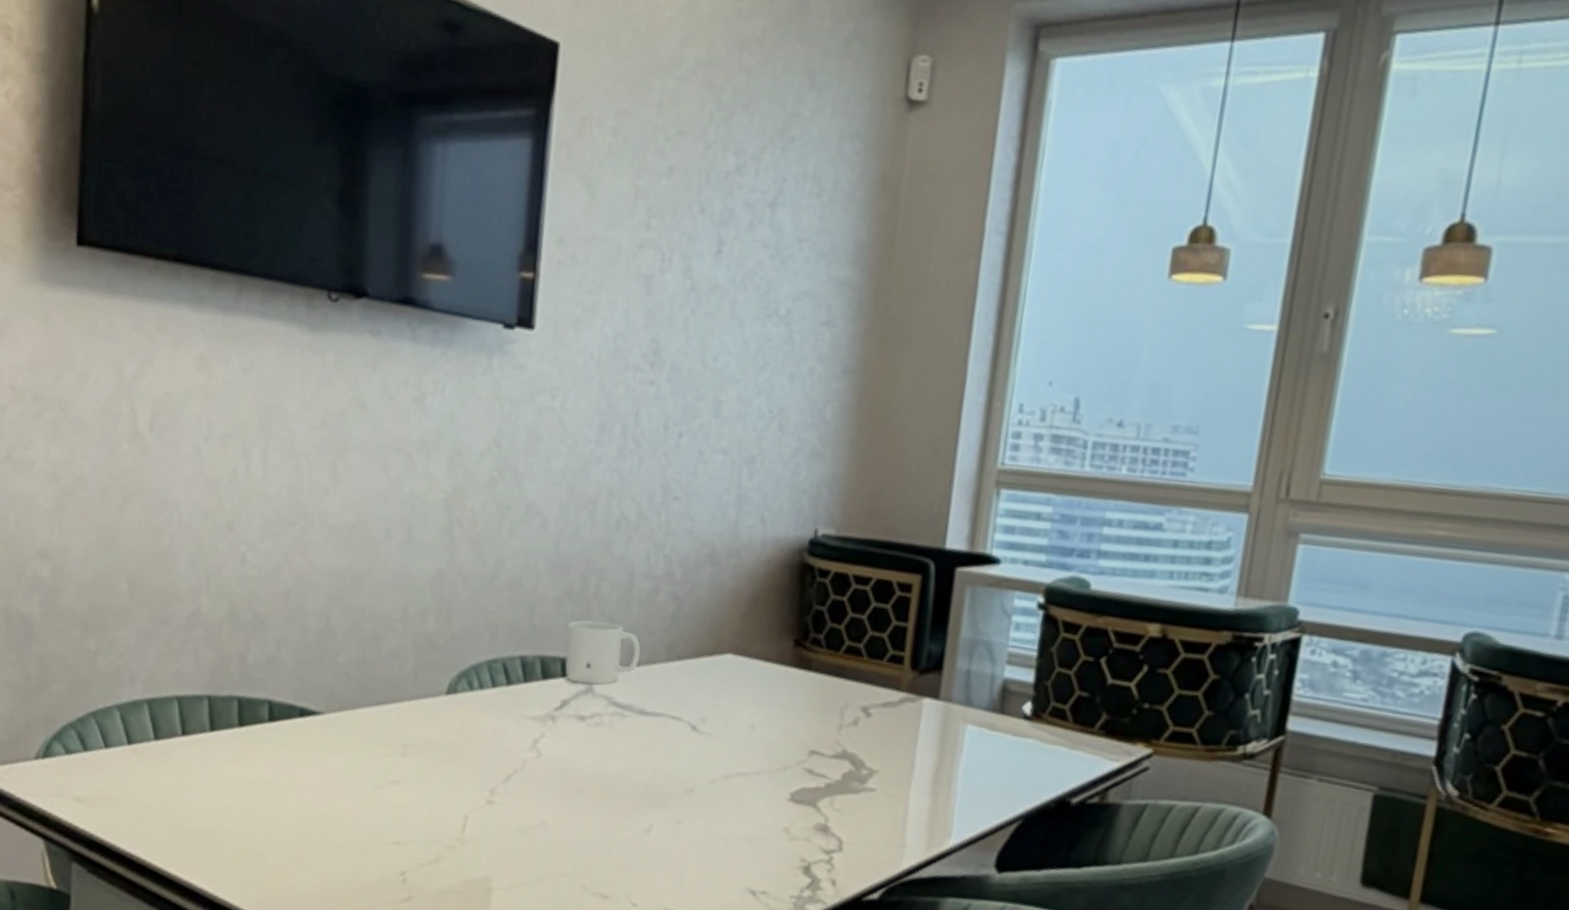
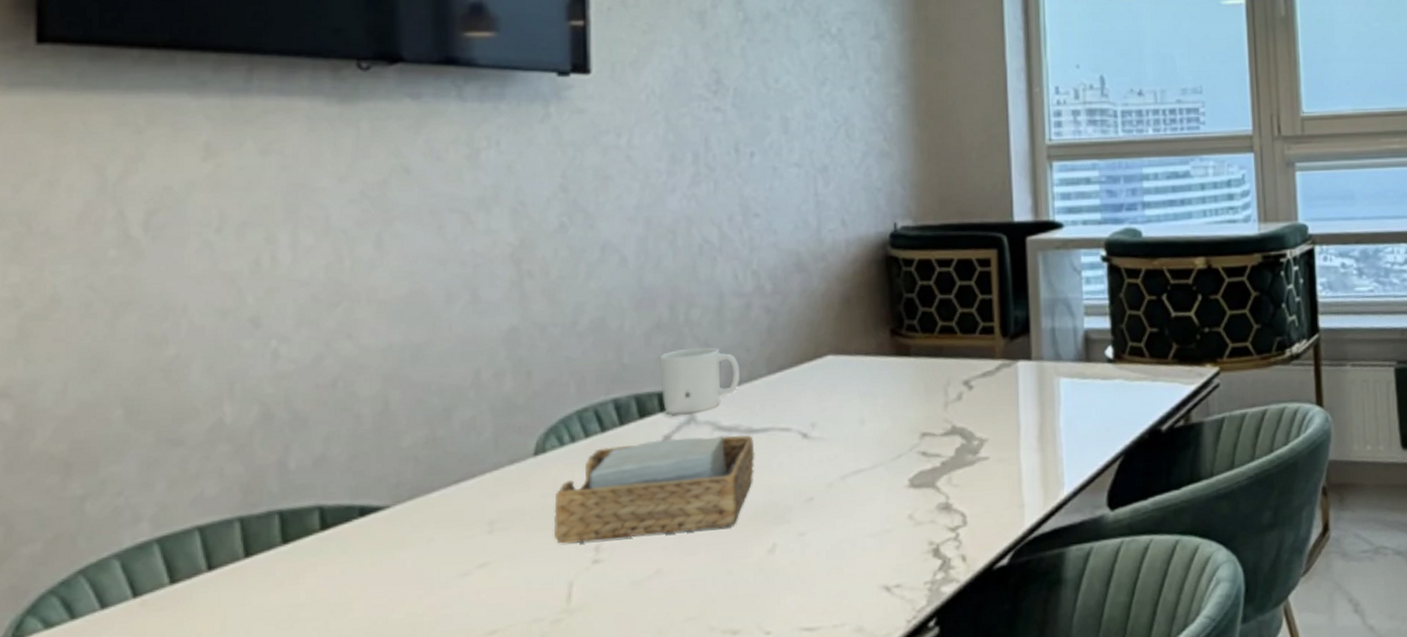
napkin holder: none [456,699,645,799] -> present [553,435,755,544]

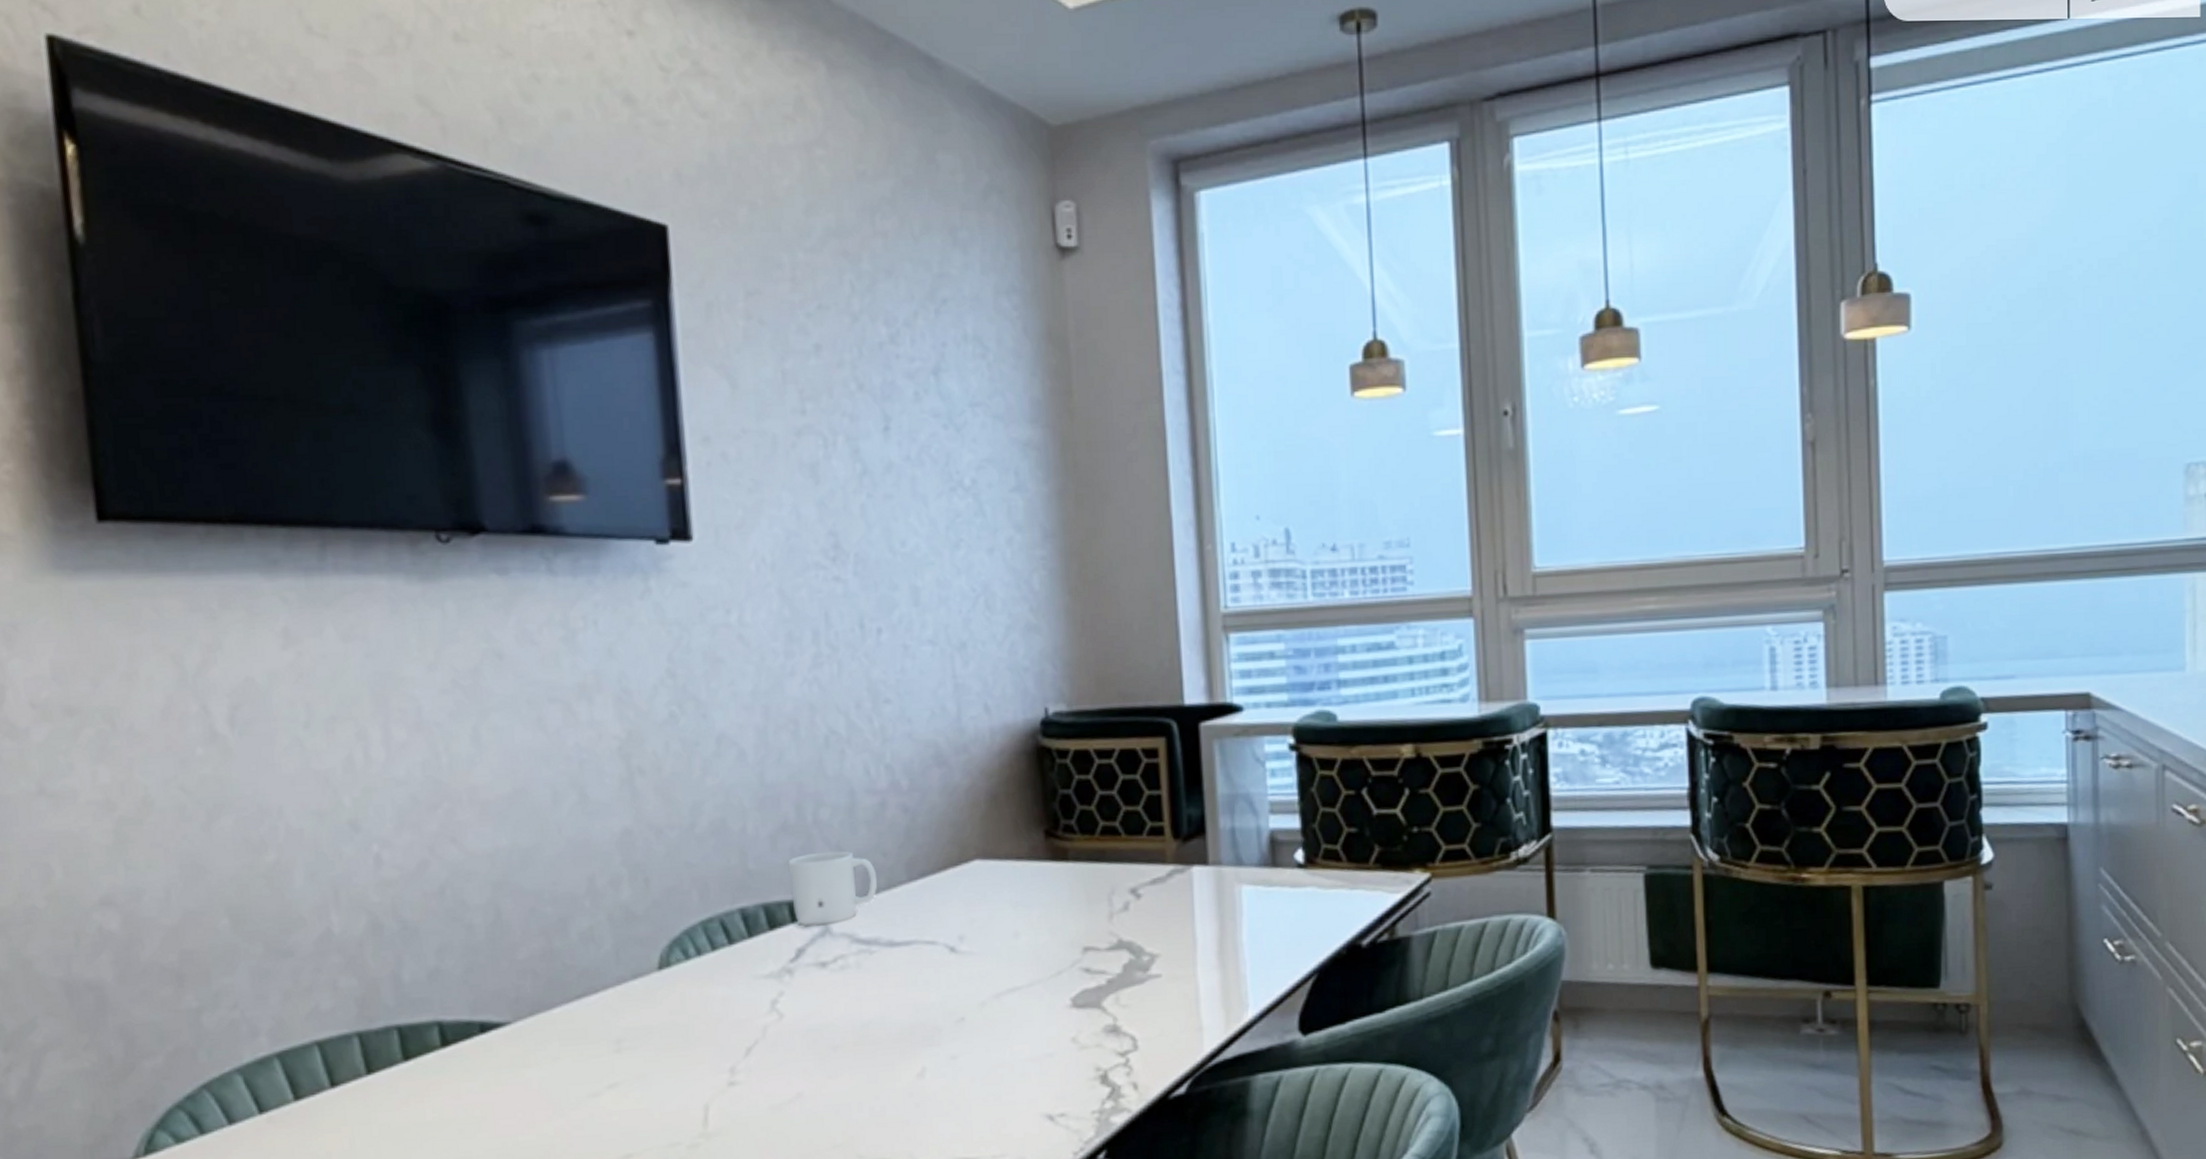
napkin holder: present [553,435,755,544] -> none [683,948,899,1065]

